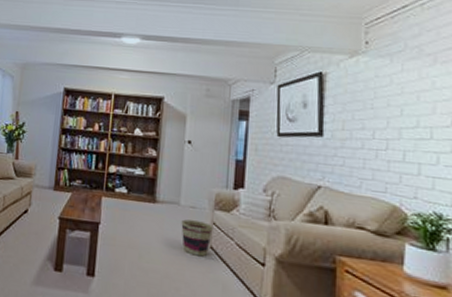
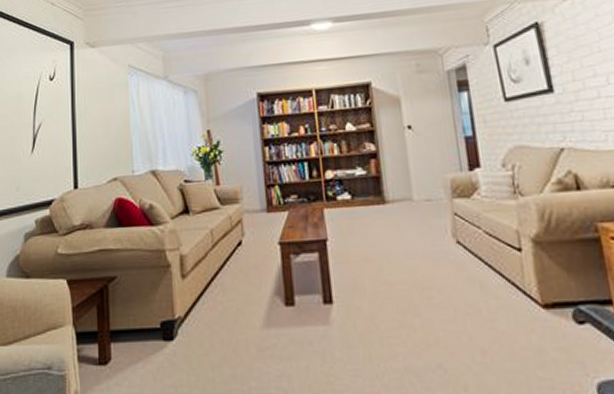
basket: present [181,219,213,257] -> none [418,214,457,256]

